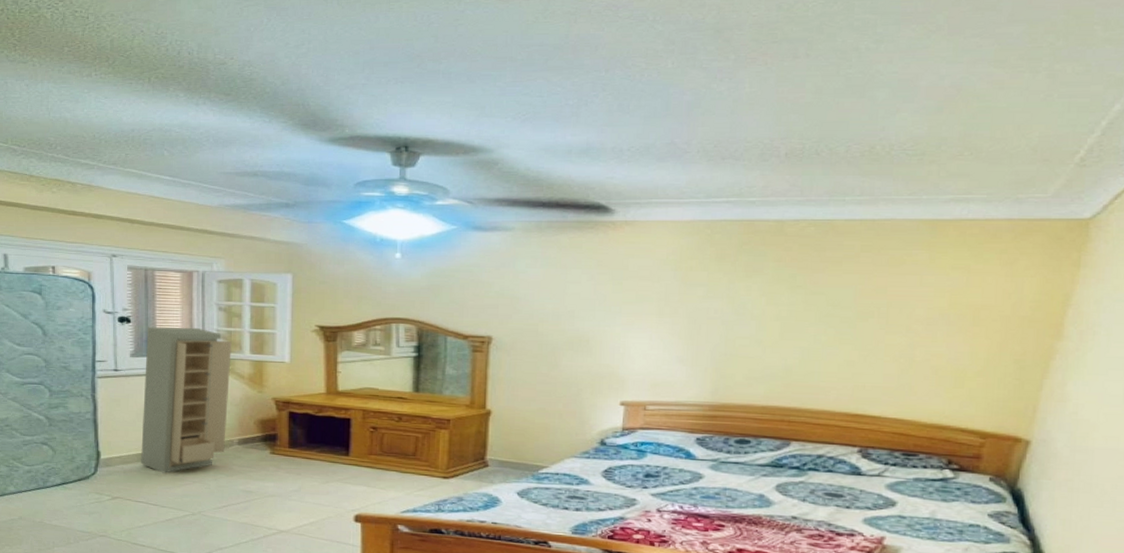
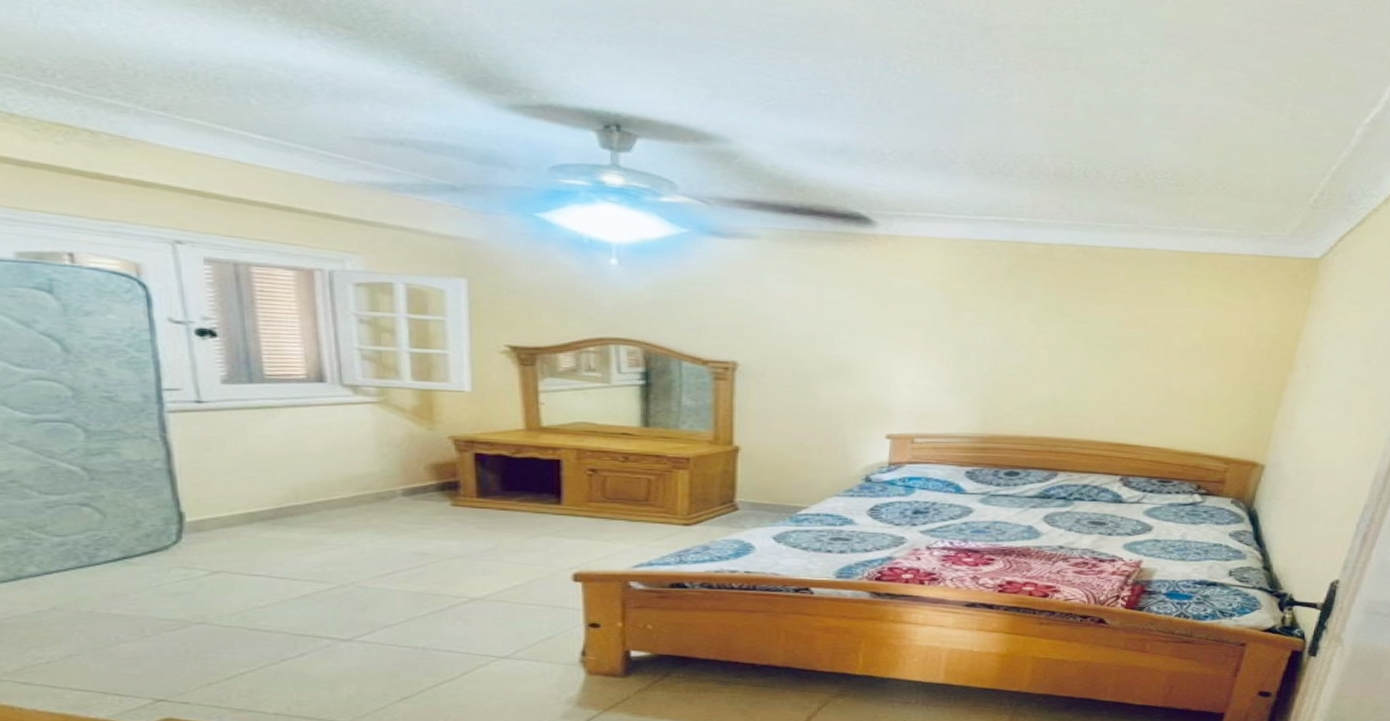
storage cabinet: present [141,327,232,473] -> none [246,343,384,537]

